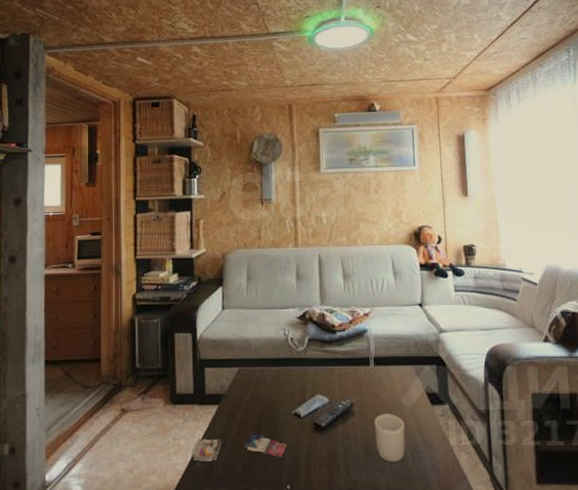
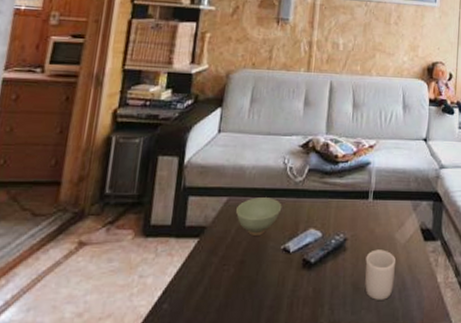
magazine: present [191,433,287,462] -> none [157,270,271,303]
bowl: none [246,367,288,402] -> present [235,197,282,236]

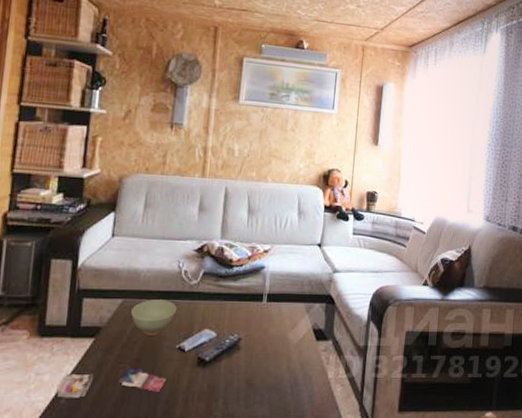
magazine: none [157,270,271,303] -> present [55,368,166,398]
mug: present [364,249,397,300] -> none [258,348,289,395]

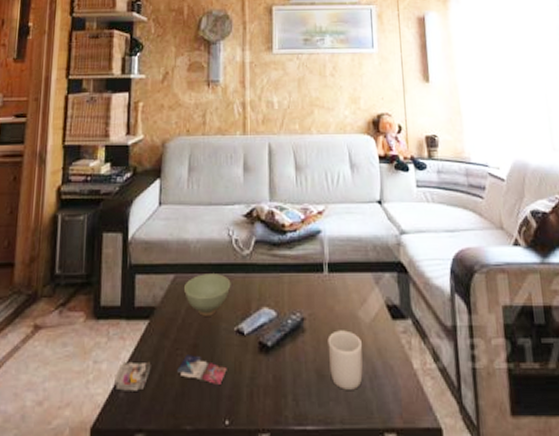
mug: none [258,348,289,395] -> present [327,330,363,390]

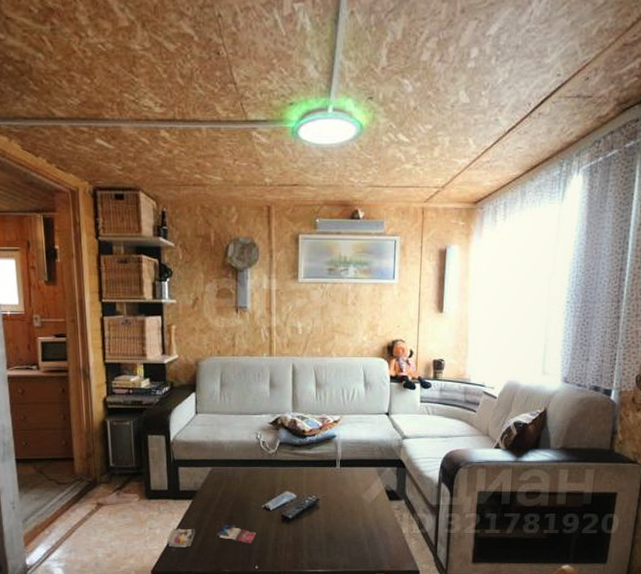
bowl: present [183,274,231,316] -> none [219,467,259,497]
mug: present [327,330,363,390] -> none [336,508,365,547]

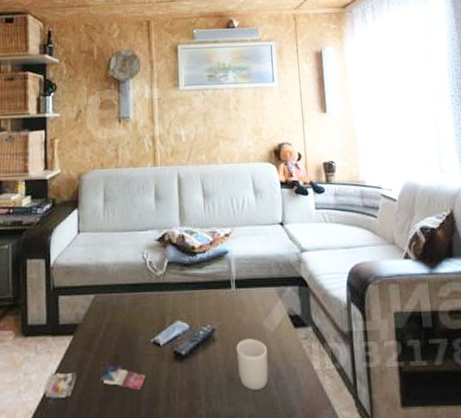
mug: none [336,508,365,547] -> present [236,338,269,390]

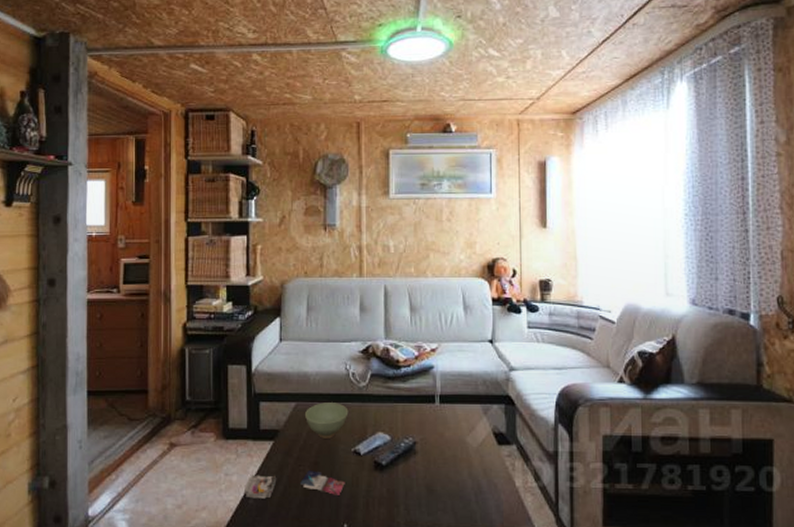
bowl: none [103,293,147,331] -> present [304,402,349,439]
mug: present [236,338,269,390] -> none [437,453,470,502]

